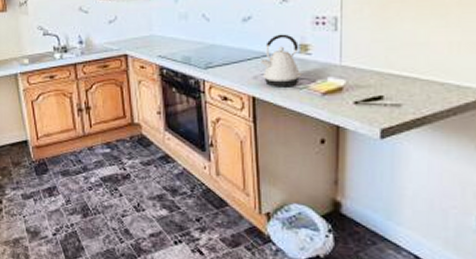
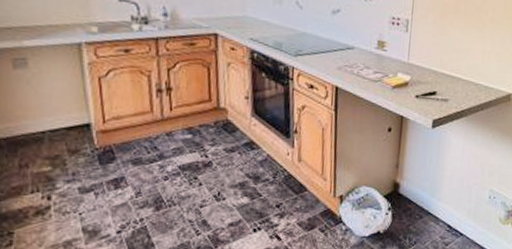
kettle: present [260,34,302,87] -> none [345,29,378,80]

